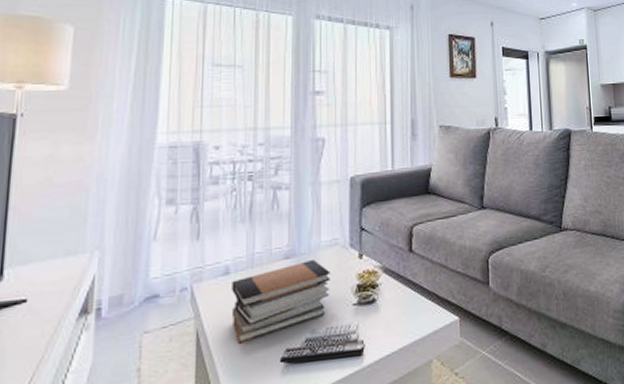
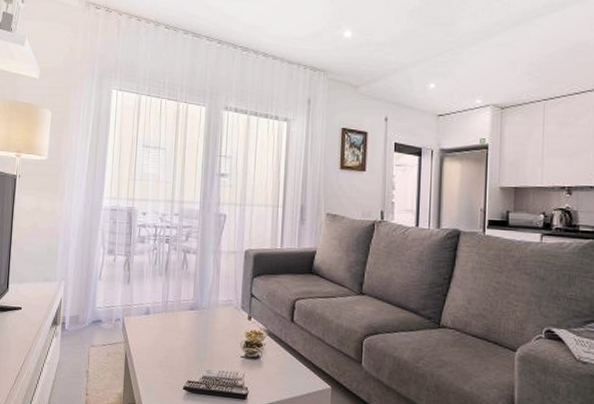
book stack: present [231,259,330,344] -> none [149,313,225,369]

